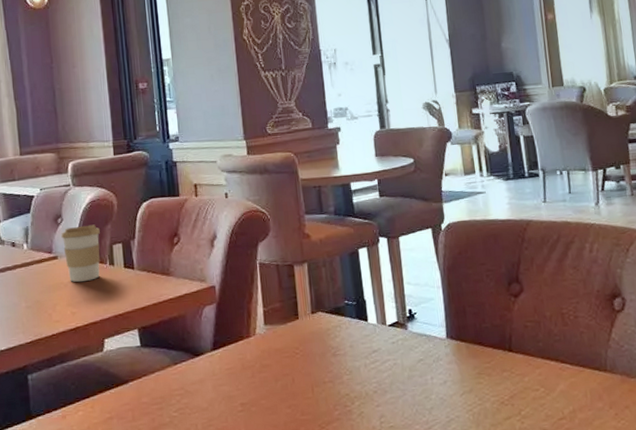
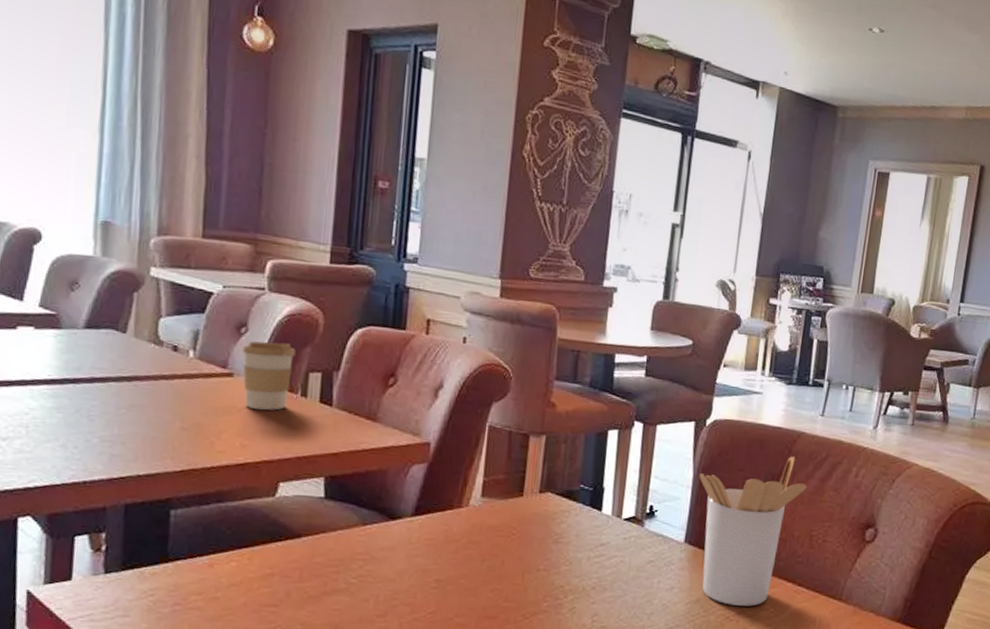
utensil holder: none [446,244,547,391] -> present [699,456,807,606]

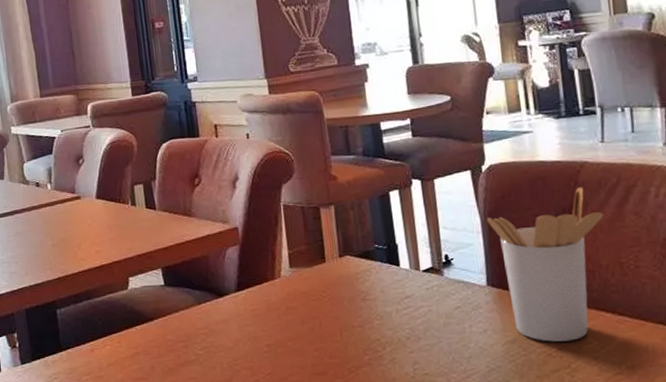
coffee cup: present [242,341,295,411] -> none [83,165,122,222]

